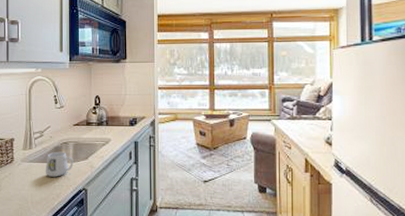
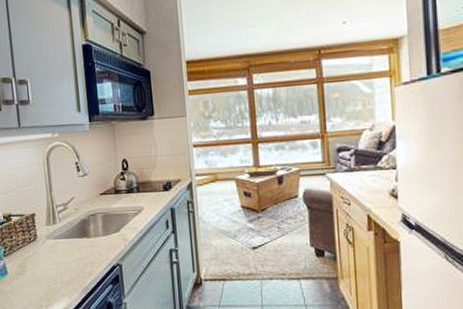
mug: present [45,151,73,177] -> none [72,224,104,253]

